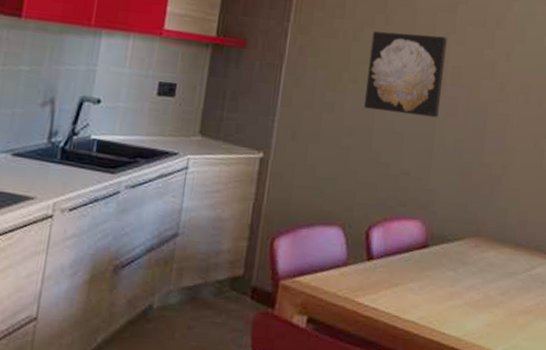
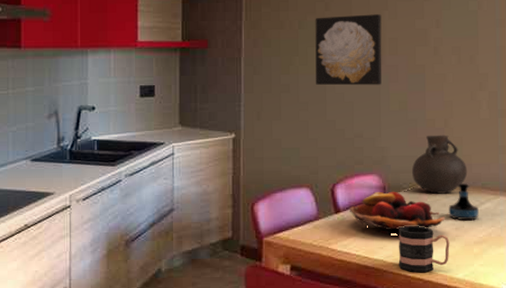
fruit basket: none [384,240,490,292] -> present [350,191,445,235]
mug: none [431,284,493,341] -> present [398,226,450,272]
vase: none [459,182,522,252] -> present [411,135,468,194]
tequila bottle: none [494,240,529,287] -> present [448,182,479,221]

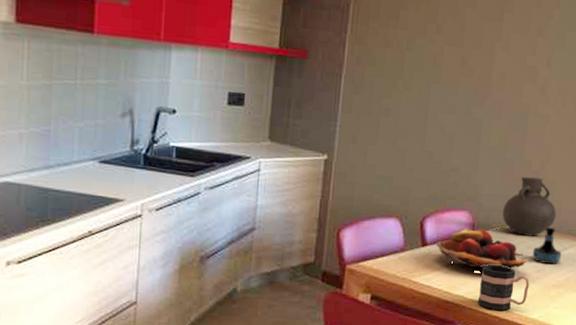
wall art: present [315,14,382,86] -> none [418,40,494,120]

